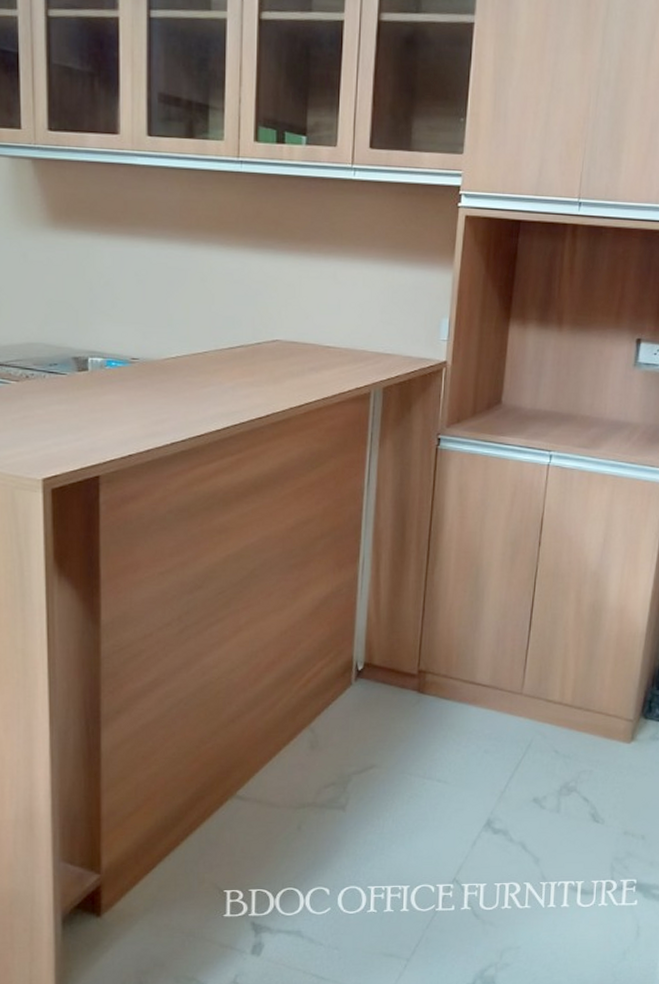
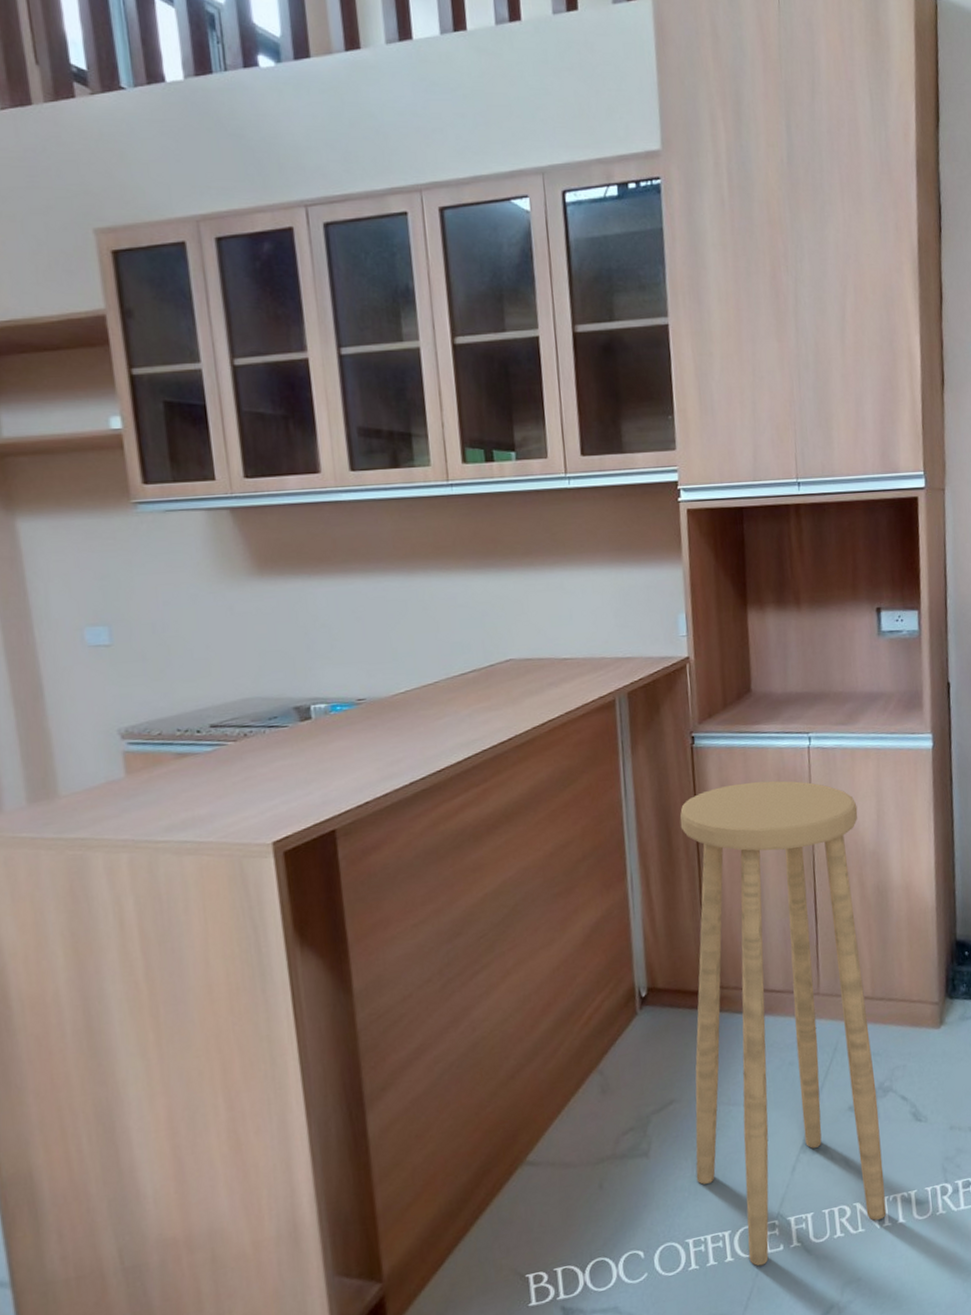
stool: none [385,489,586,920] -> present [679,780,887,1266]

